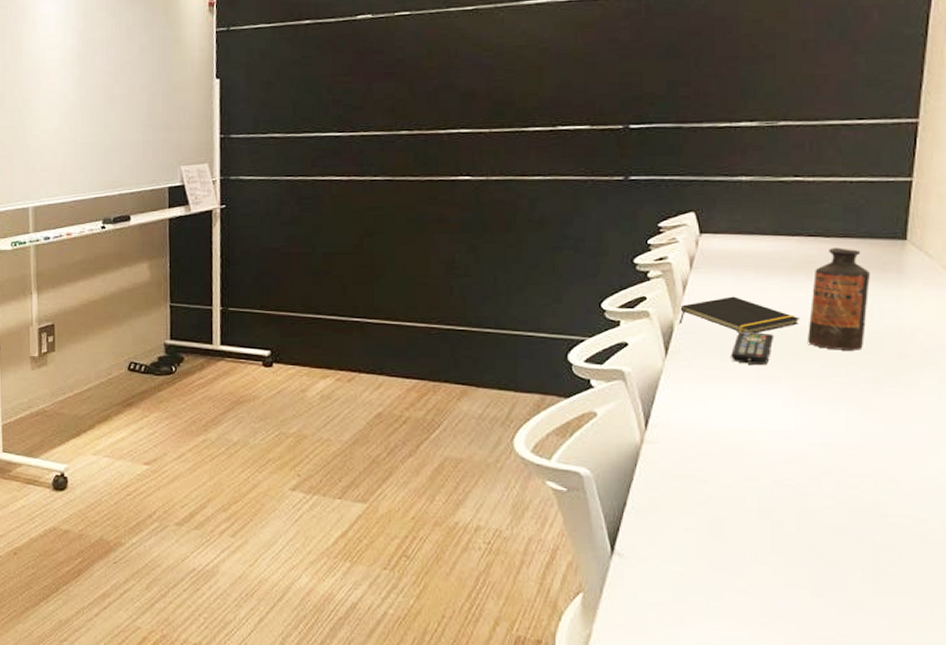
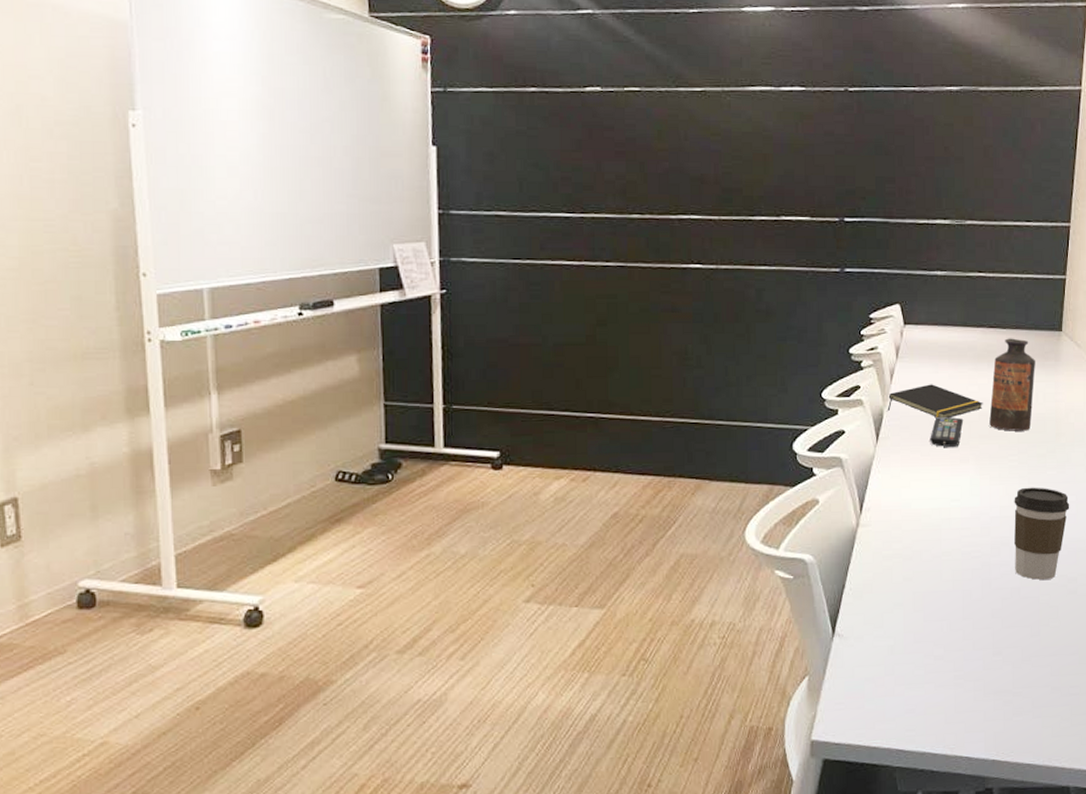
coffee cup: none [840,413,918,519] -> present [1014,487,1070,581]

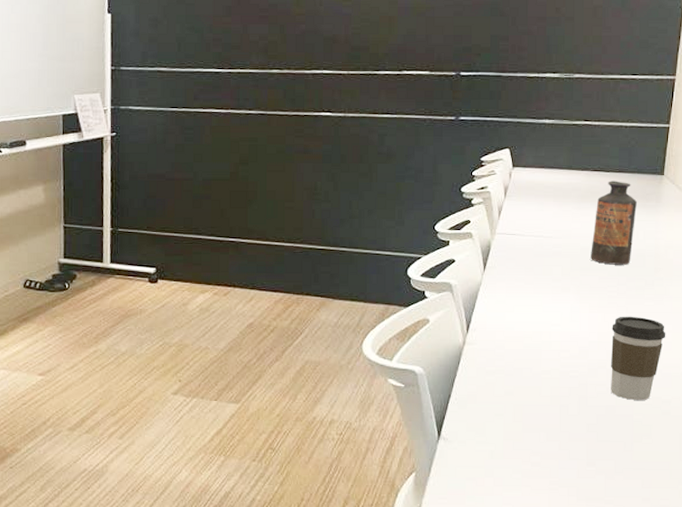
notepad: present [887,384,983,419] -> none [495,220,585,252]
remote control: present [930,416,964,447] -> none [534,249,566,277]

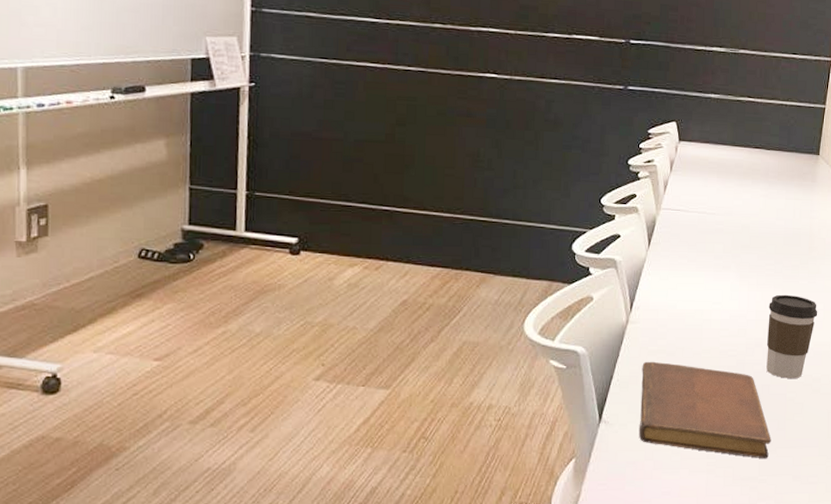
notebook: none [479,381,618,480] -> present [639,361,771,459]
bottle: present [591,181,637,265] -> none [751,158,794,244]

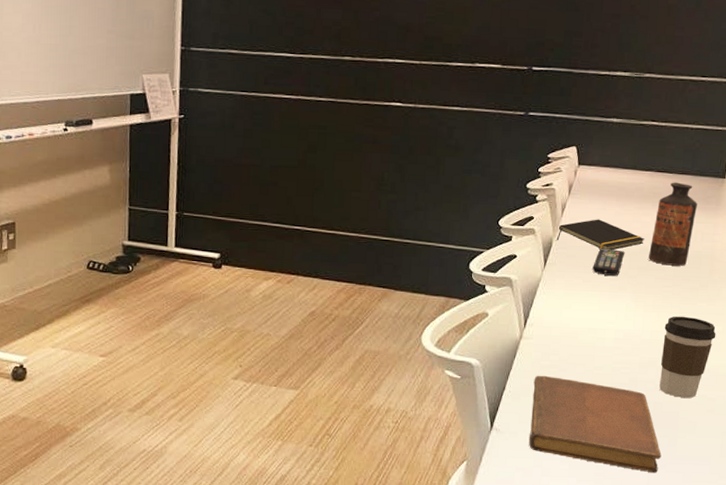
notepad: none [660,196,746,229] -> present [556,219,645,251]
remote control: none [696,226,728,255] -> present [592,248,625,276]
bottle: none [751,158,794,244] -> present [649,182,697,266]

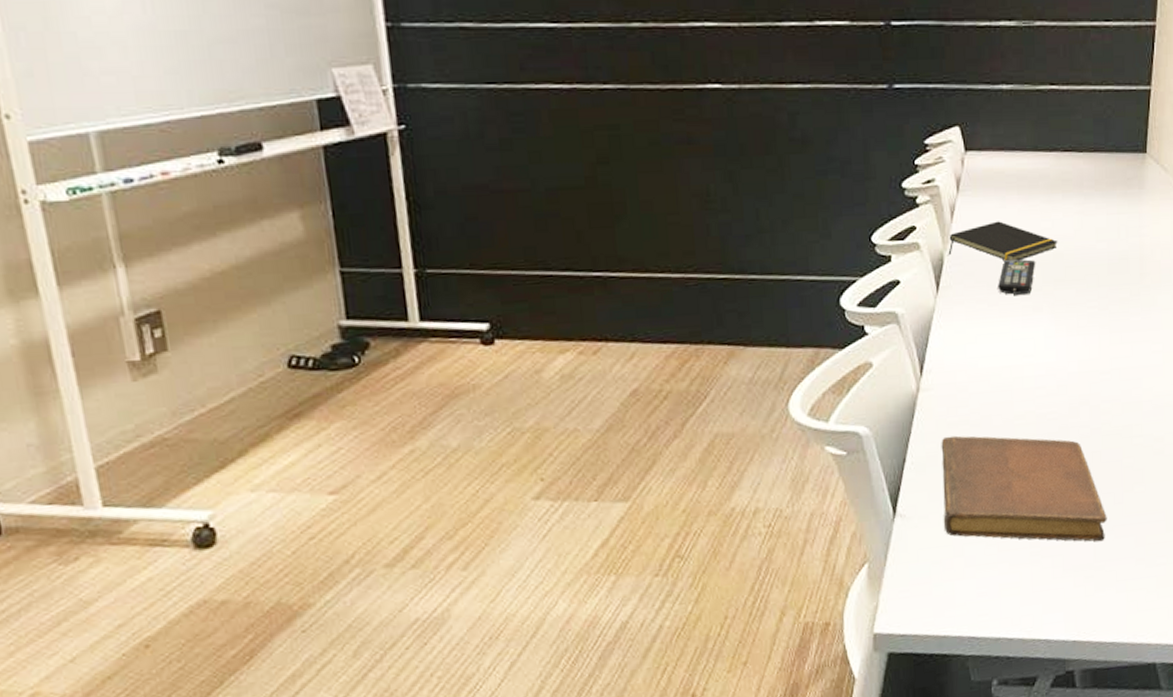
bottle: present [649,182,697,266] -> none [1065,163,1117,273]
coffee cup: present [659,316,716,399] -> none [1094,336,1156,442]

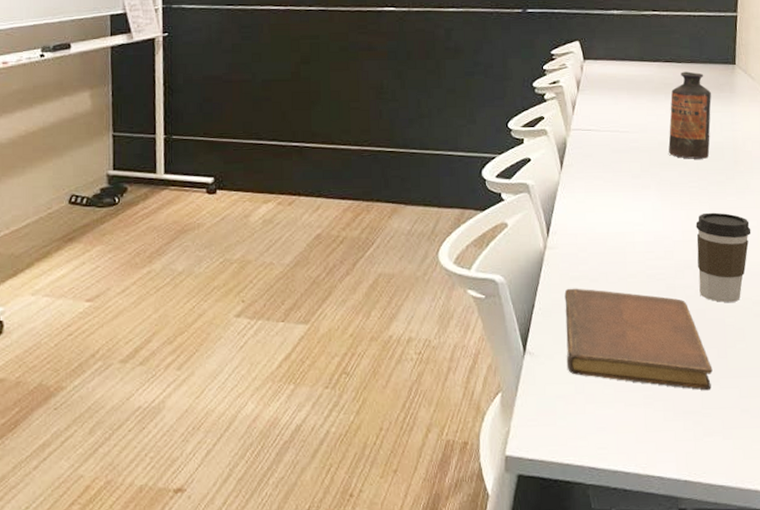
notepad: present [948,221,1058,261] -> none [570,115,662,147]
remote control: present [998,258,1036,295] -> none [612,145,644,174]
bottle: none [1065,163,1117,273] -> present [668,71,711,159]
coffee cup: none [1094,336,1156,442] -> present [695,212,751,303]

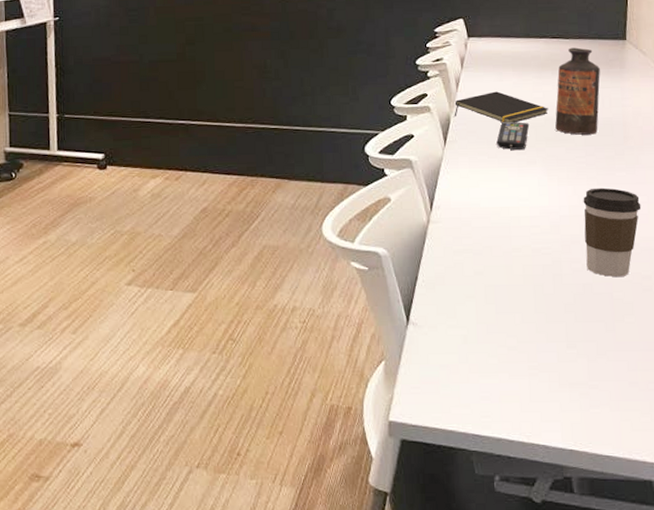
notebook: present [564,288,713,391] -> none [448,261,600,363]
notepad: none [570,115,662,147] -> present [454,91,548,123]
remote control: none [612,145,644,174] -> present [496,121,530,150]

